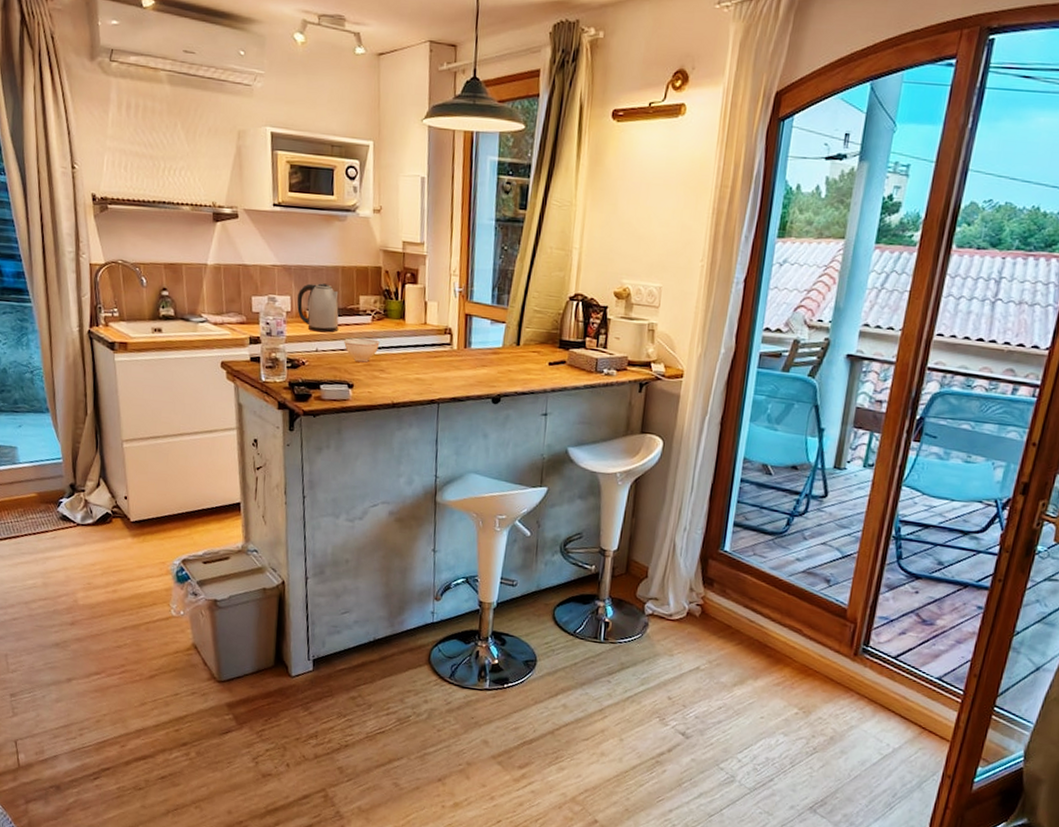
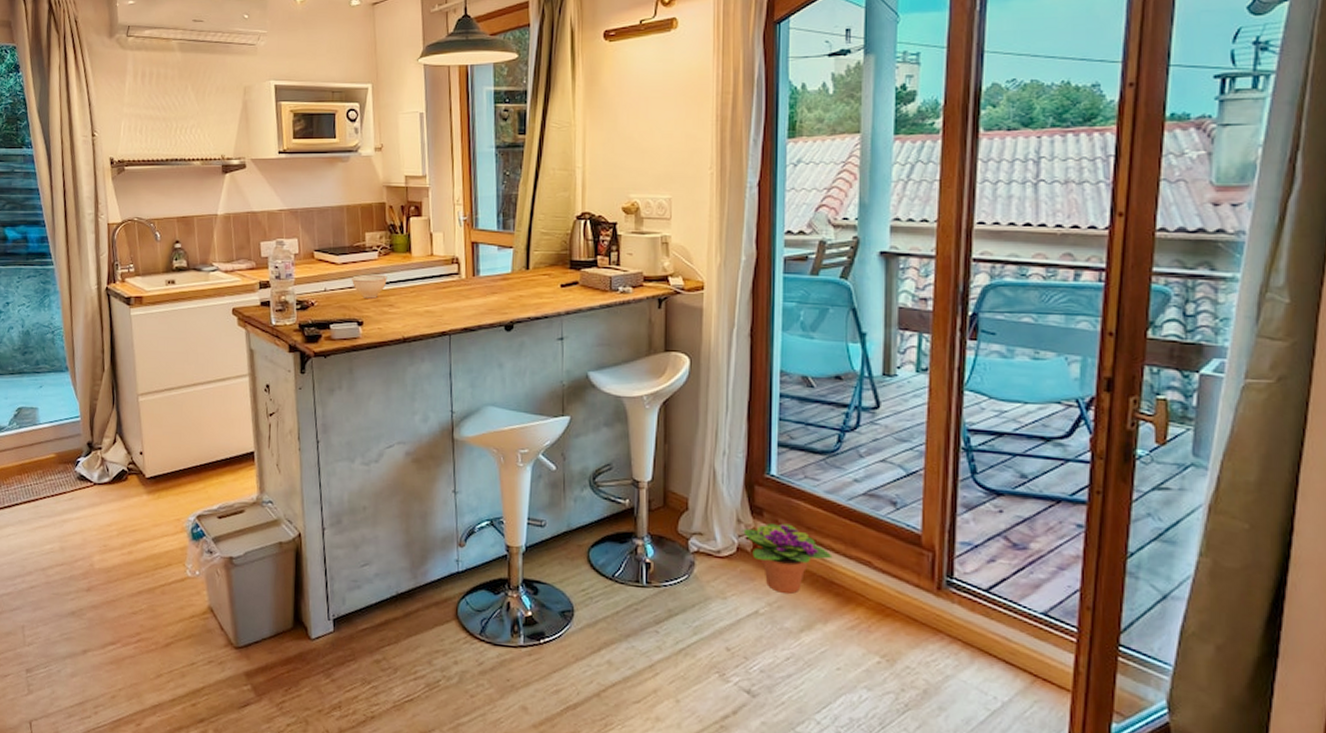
kettle: present [296,283,339,333] -> none [304,224,346,272]
potted flower: none [694,593,769,654] -> present [743,523,833,594]

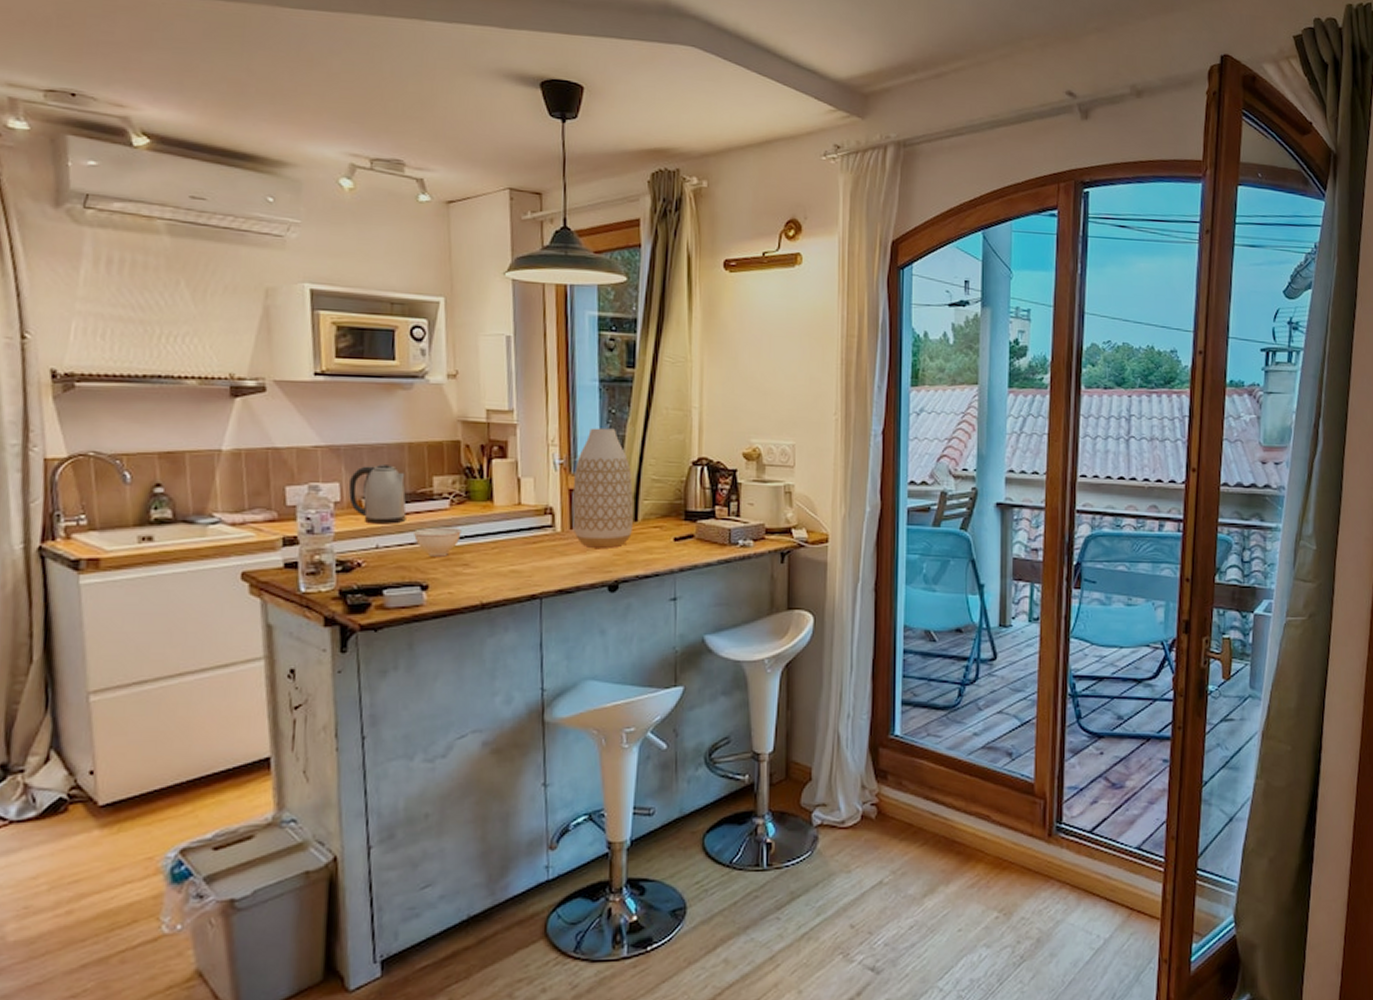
kettle: none [304,224,346,272] -> present [348,464,407,525]
vase: none [475,188,526,293] -> present [572,428,634,548]
potted flower: present [743,523,833,594] -> none [868,785,954,858]

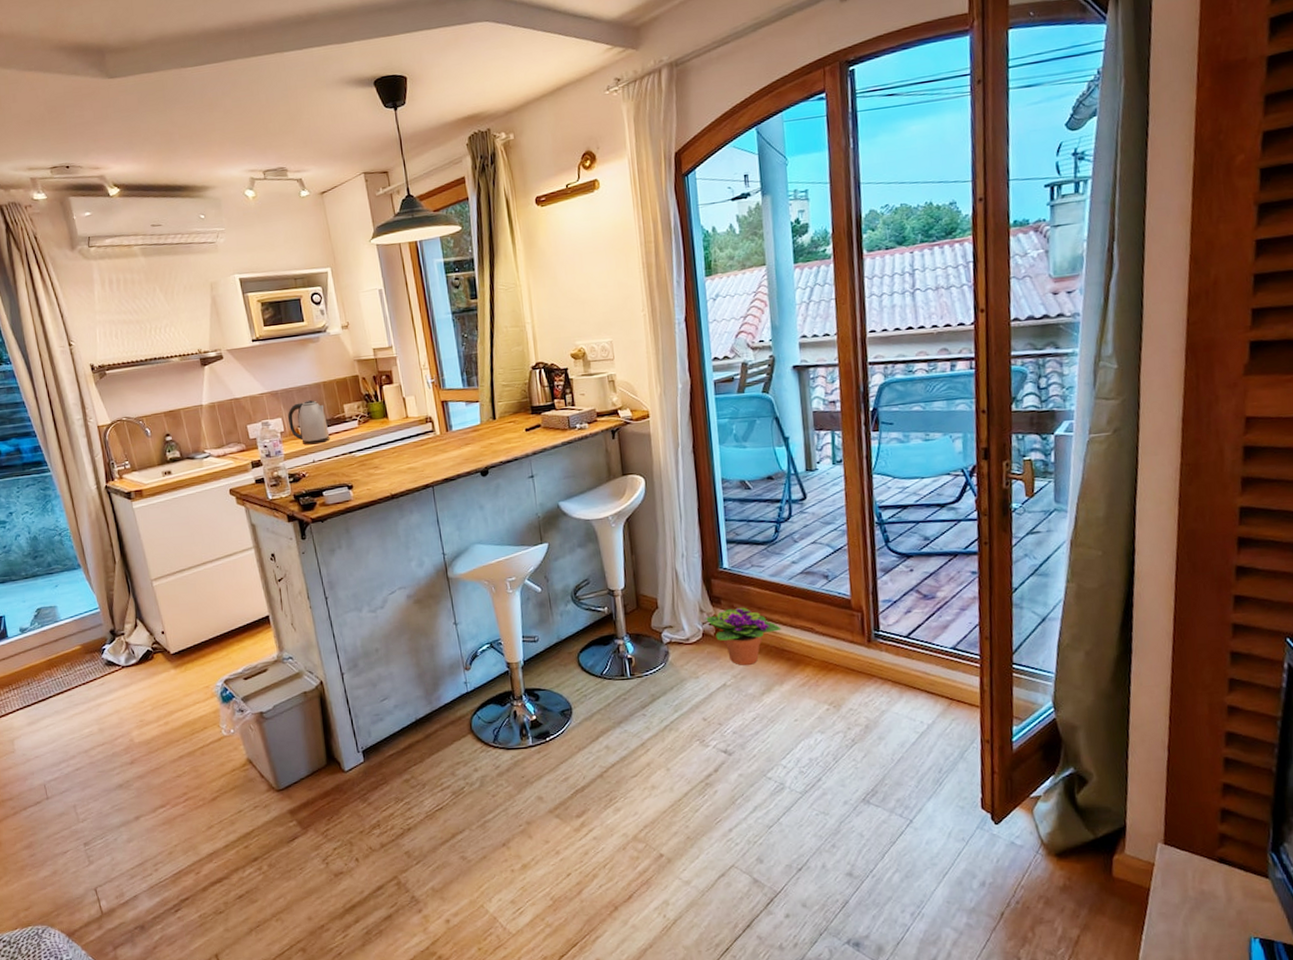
bowl: present [412,527,462,557] -> none [336,440,370,464]
vase: present [572,428,634,548] -> none [443,349,493,444]
potted flower: none [868,785,954,858] -> present [706,607,782,665]

